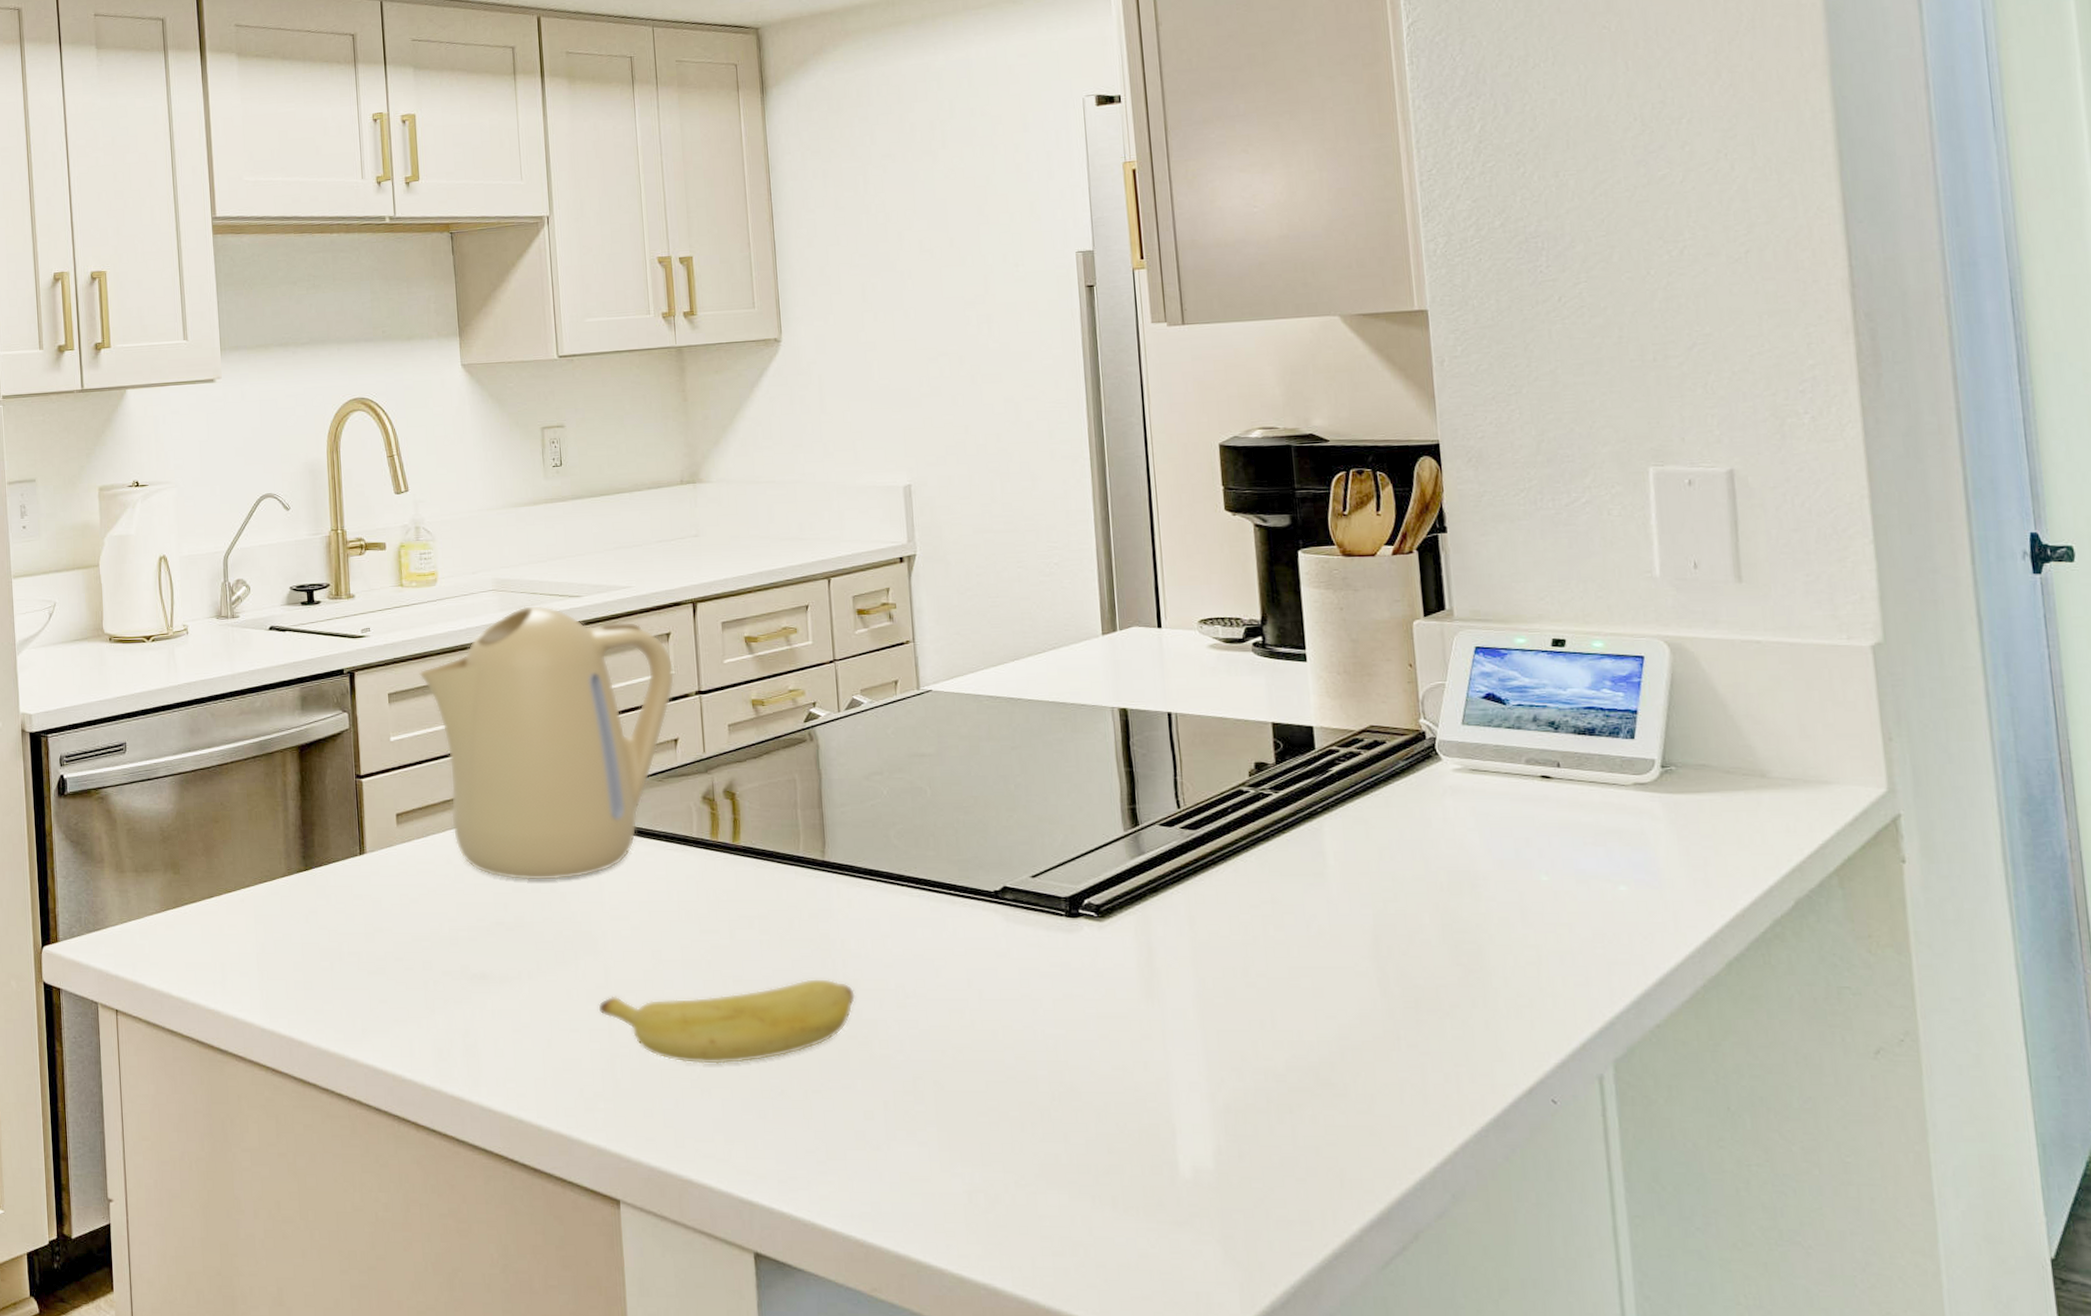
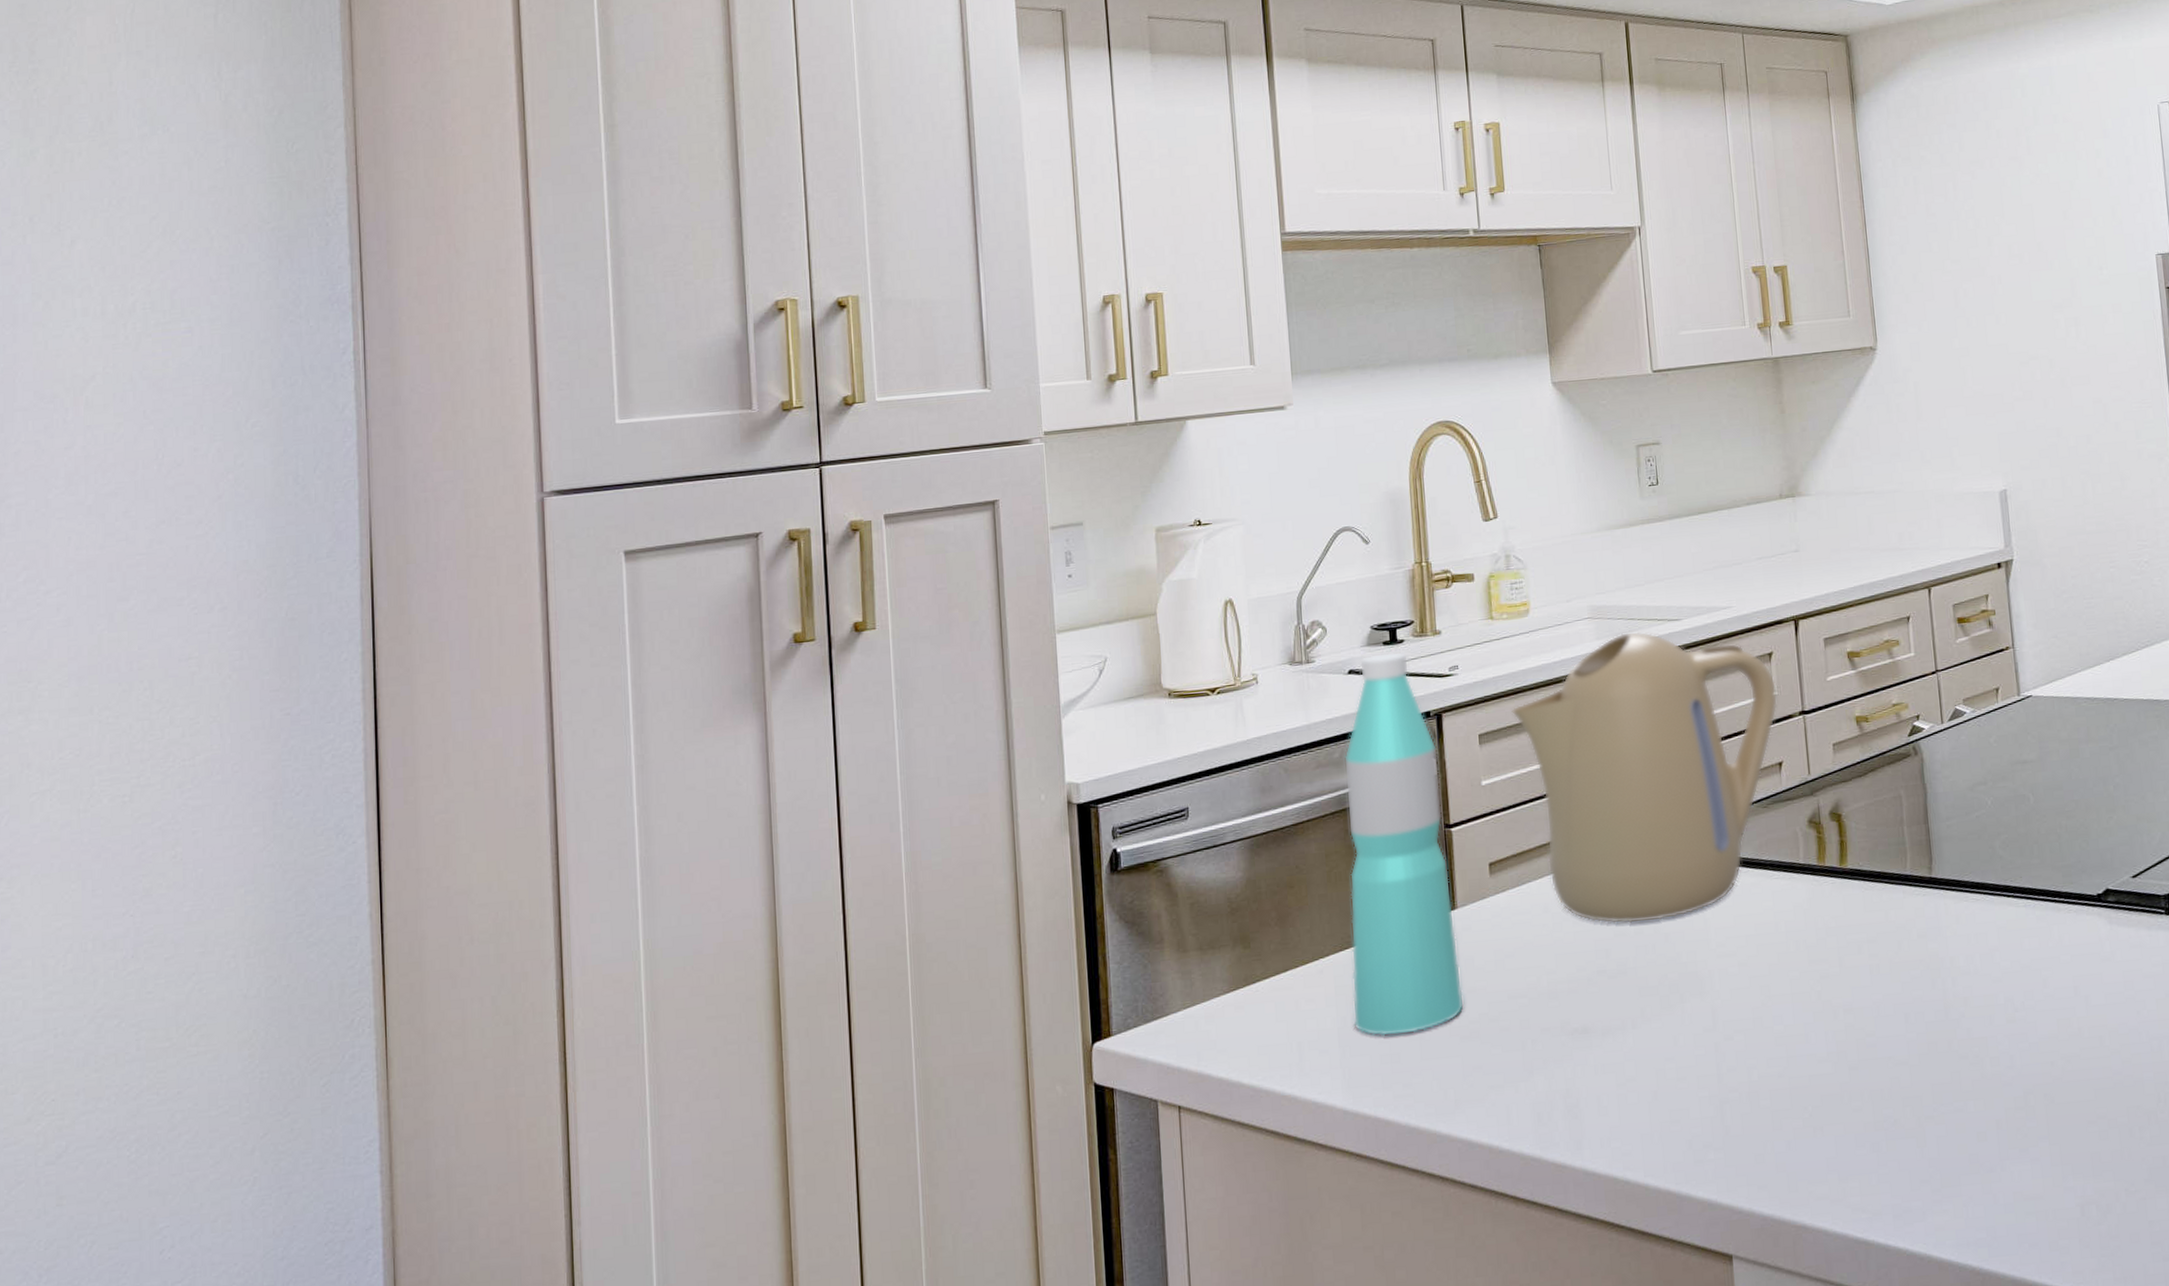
water bottle: none [264,611,371,965] -> present [1343,651,1464,1036]
banana: present [598,978,856,1064] -> none [1706,998,1966,1102]

